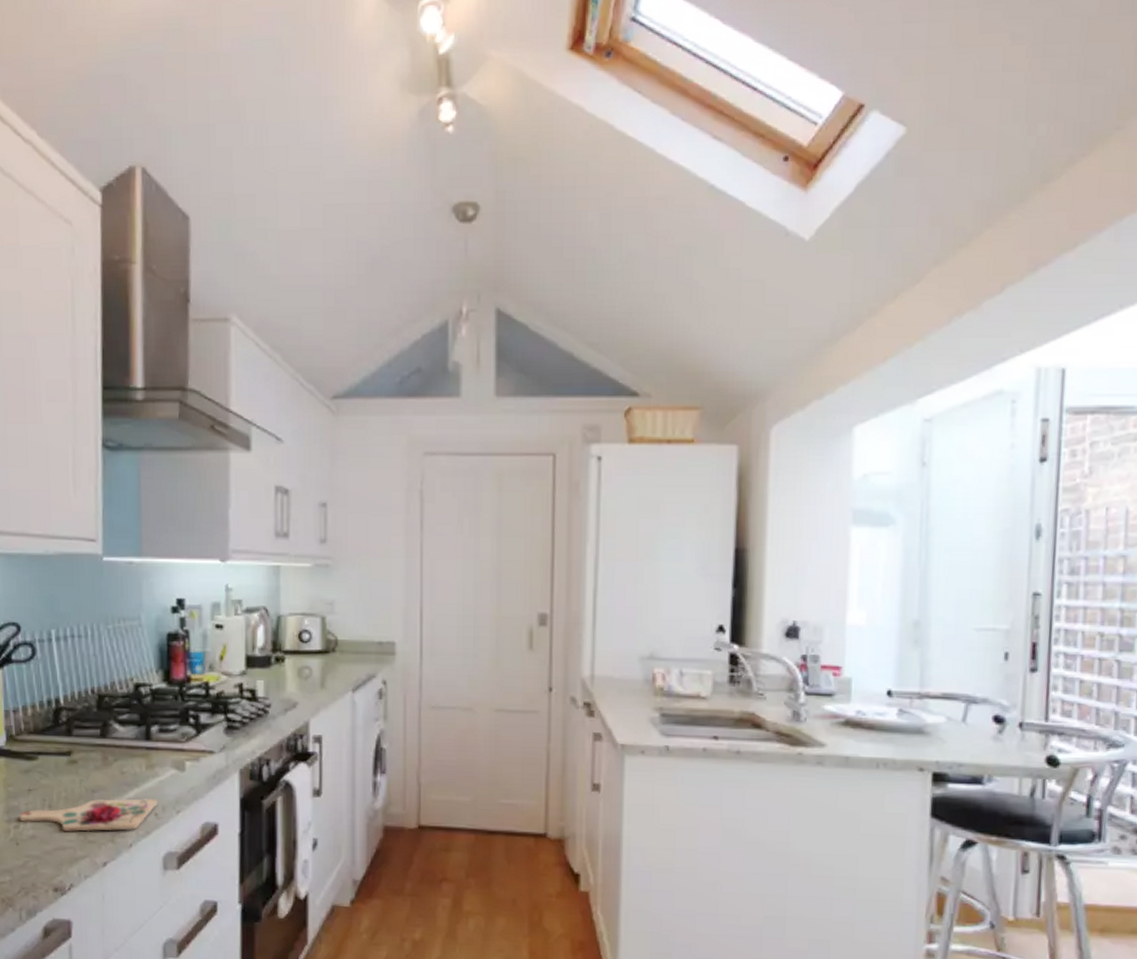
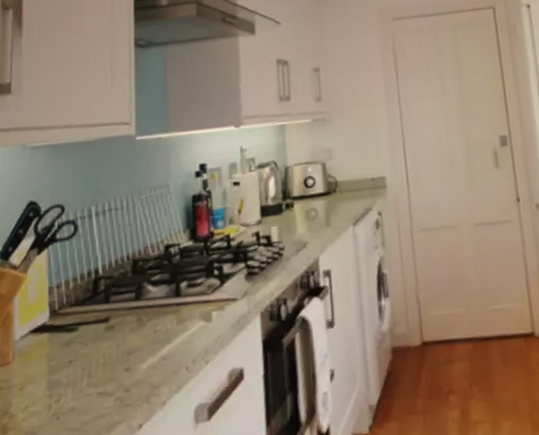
cutting board: present [20,798,158,832] -> none [61,352,188,398]

